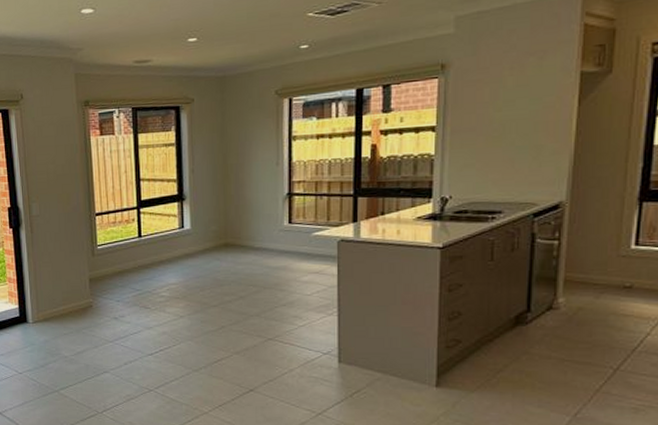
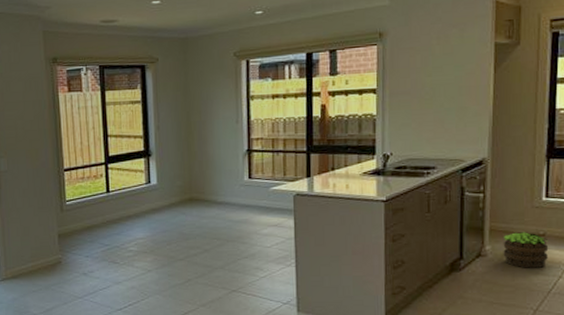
potted plant: none [579,283,636,323] -> present [503,232,549,268]

